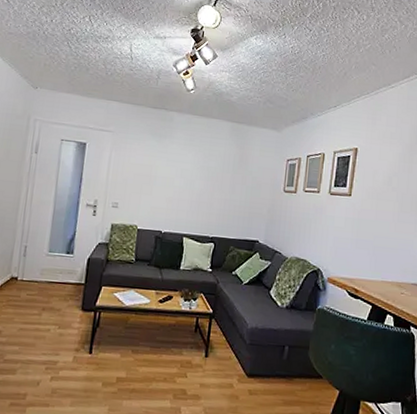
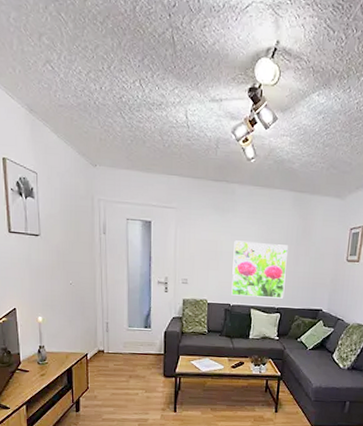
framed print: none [163,166,224,228] -> present [231,240,288,299]

